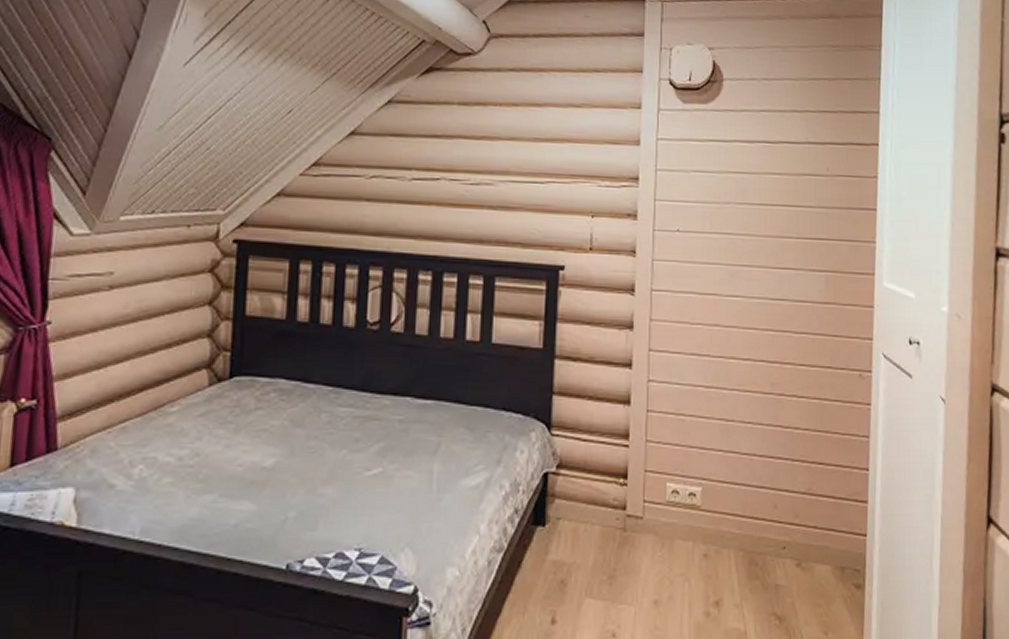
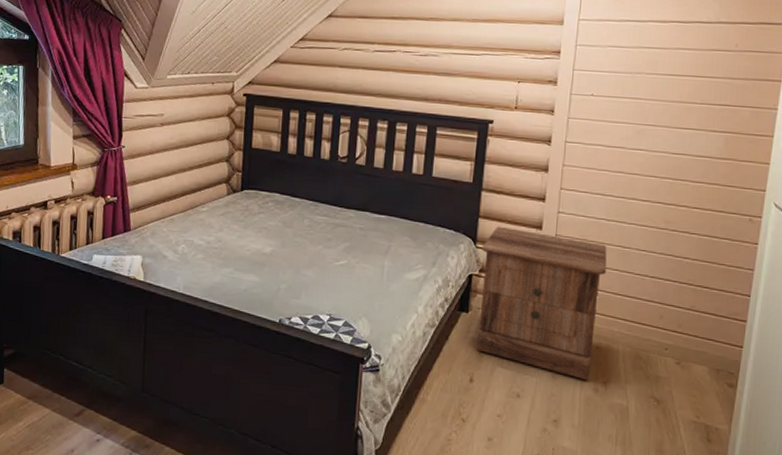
nightstand: none [558,404,709,603] -> present [477,226,607,381]

